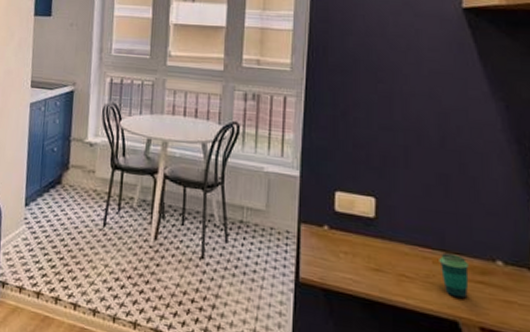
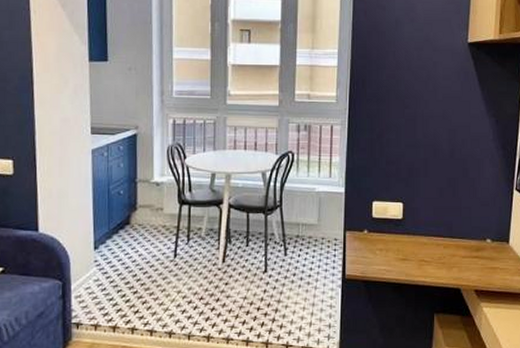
cup: present [439,253,469,299] -> none [448,239,468,271]

